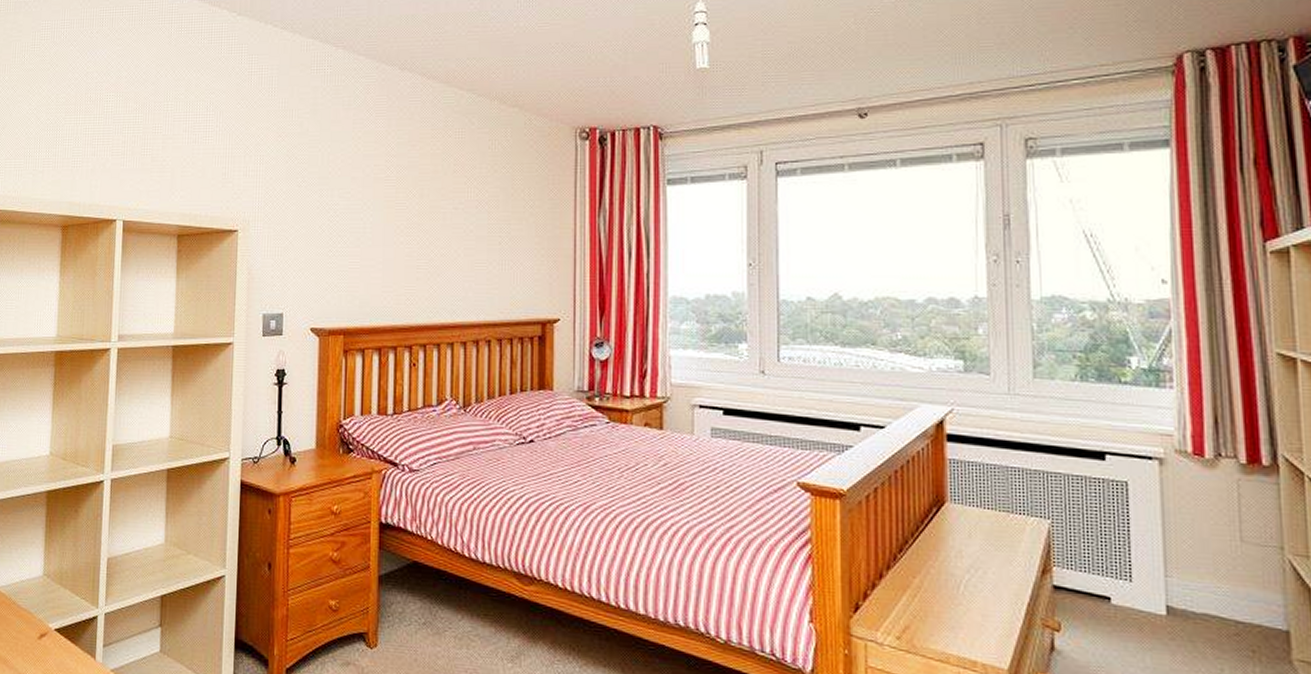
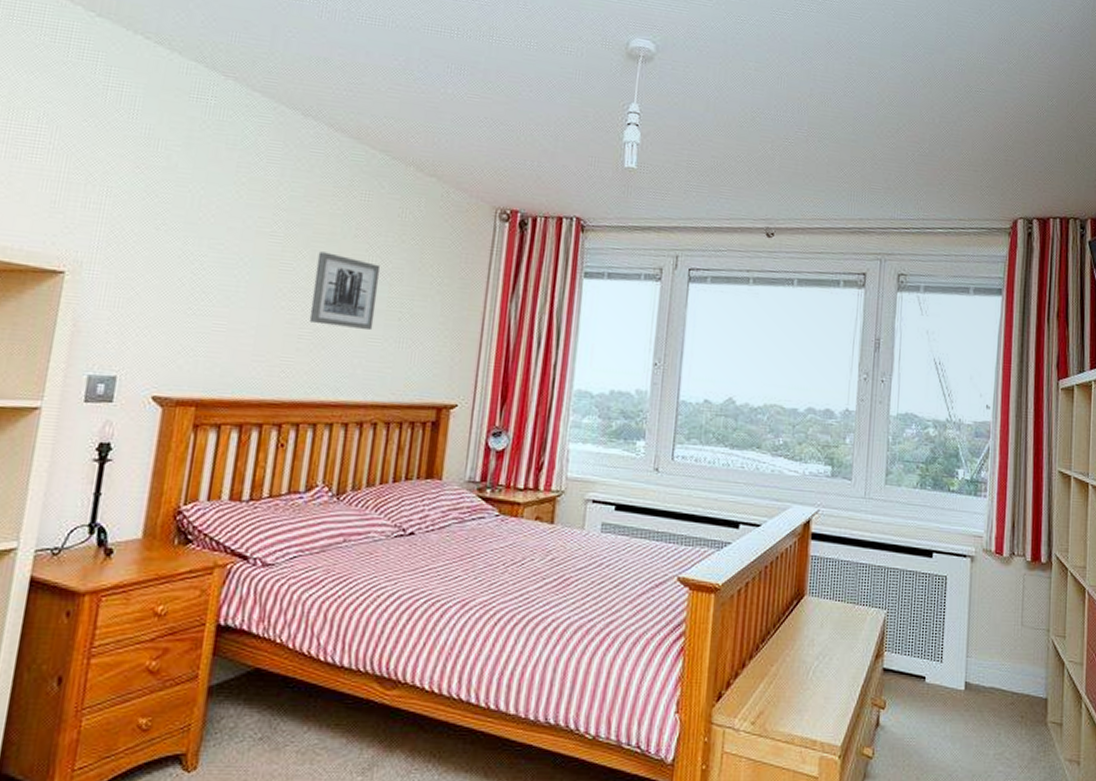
wall art: none [424,189,479,256] -> present [309,251,381,331]

